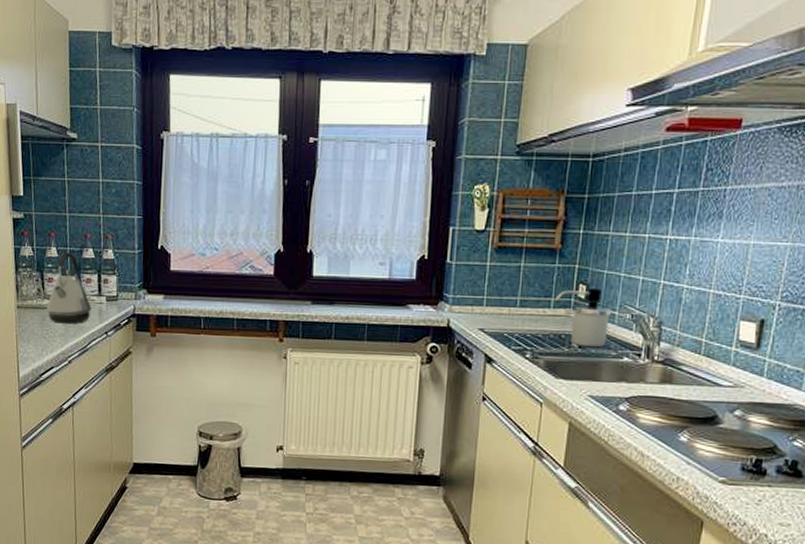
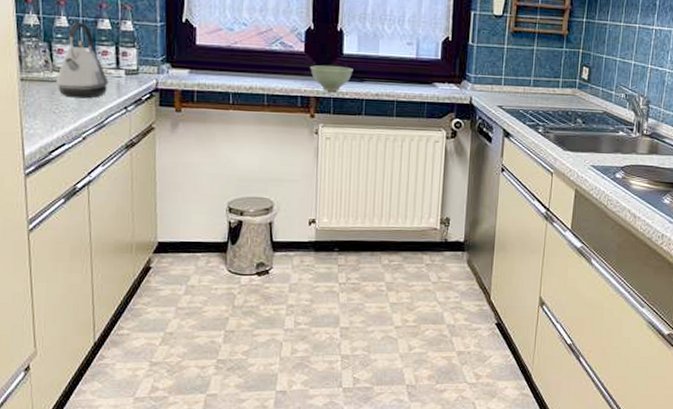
bowl: none [279,288,323,315] -> present [310,65,354,91]
soap dispenser: present [555,288,612,347] -> none [563,70,610,122]

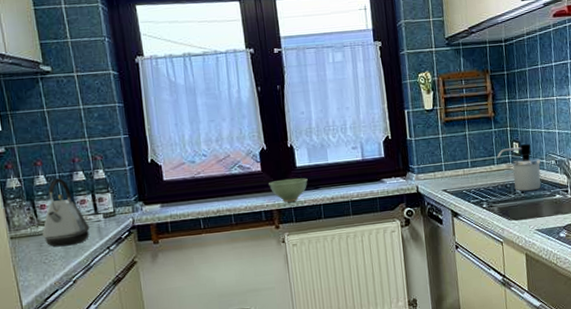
soap dispenser: none [563,70,610,122] -> present [497,144,541,191]

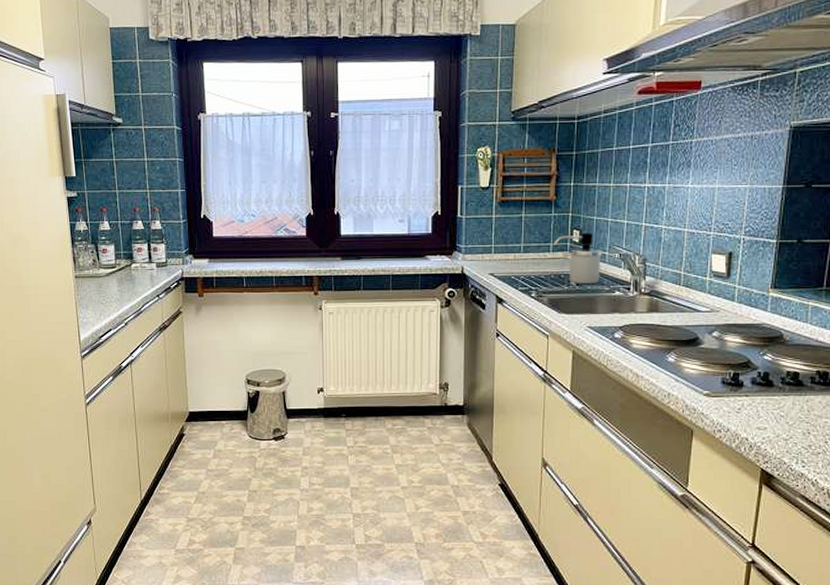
kettle: present [42,178,90,247] -> none [103,226,143,290]
bowl: present [269,178,308,202] -> none [312,247,351,270]

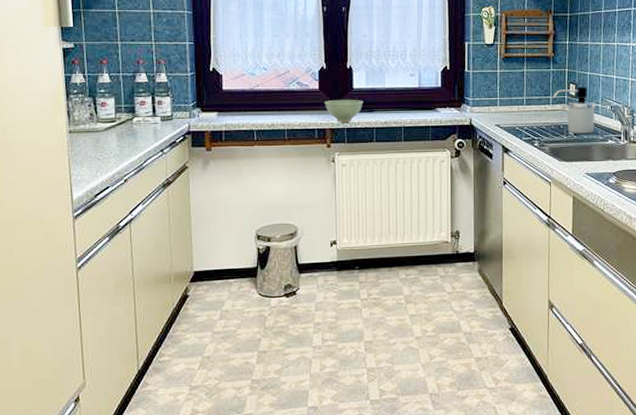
bowl: none [312,247,351,270] -> present [325,100,363,122]

